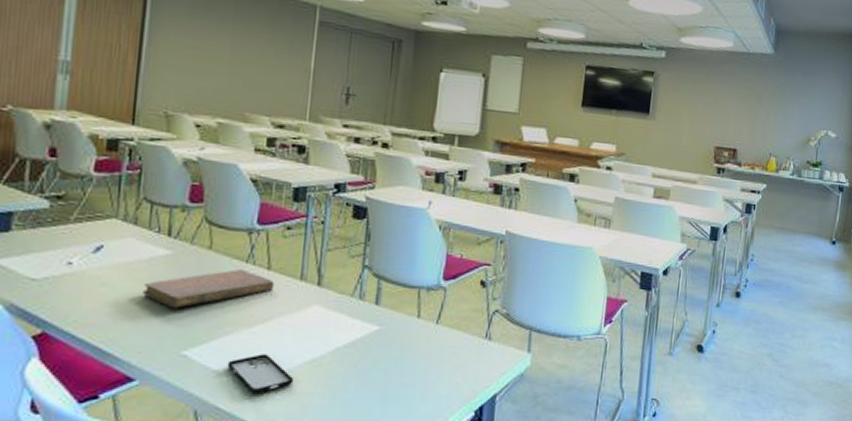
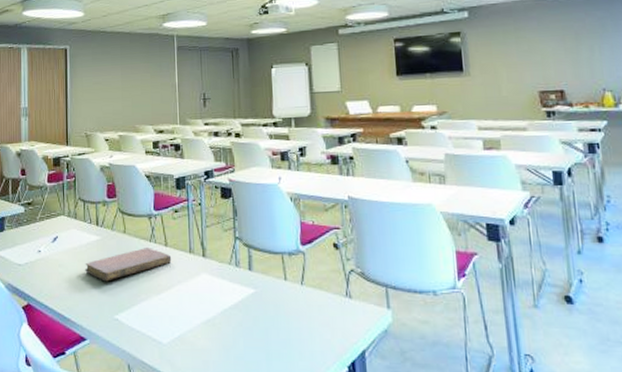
smartphone: present [227,354,294,393] -> none [146,317,196,350]

